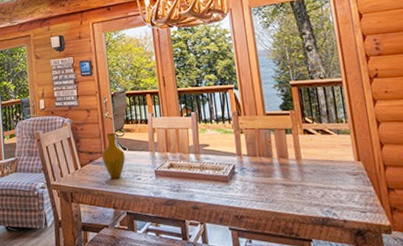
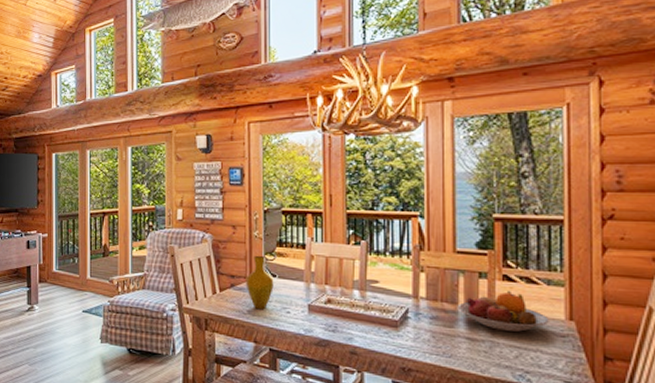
fruit bowl: none [272,142,343,176] -> present [457,291,549,333]

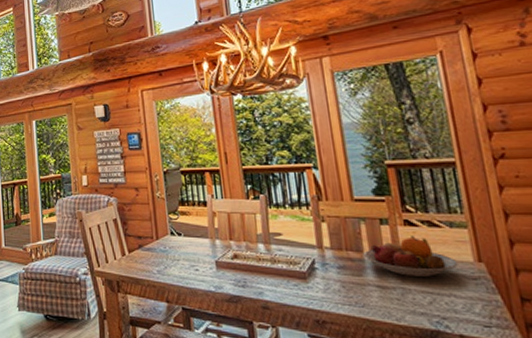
vase: present [246,256,274,310] -> none [152,216,180,269]

